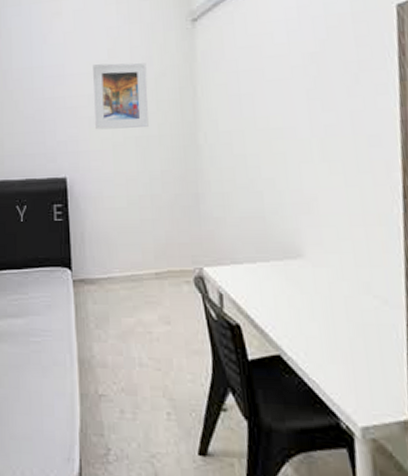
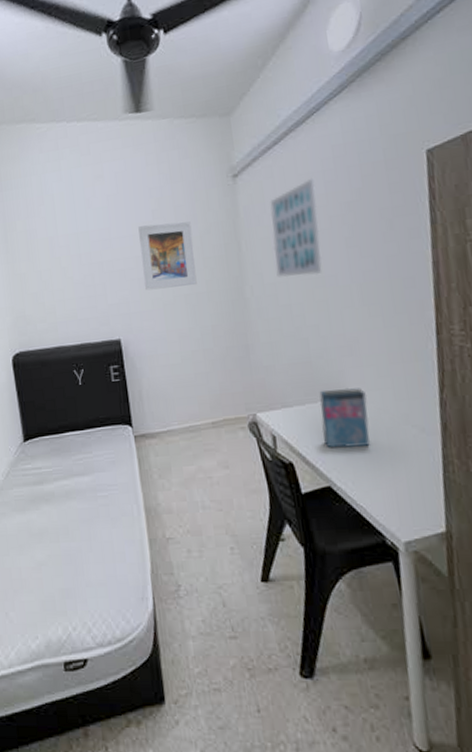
wall art: none [228,26,281,127] -> present [270,177,322,278]
book: none [272,248,327,315] -> present [319,387,371,449]

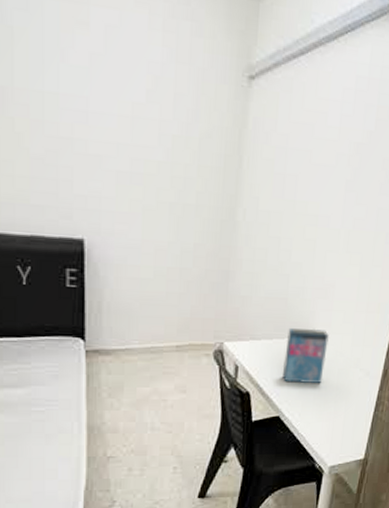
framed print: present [138,221,197,291] -> none [123,106,191,193]
wall art: present [270,177,322,278] -> none [273,105,332,212]

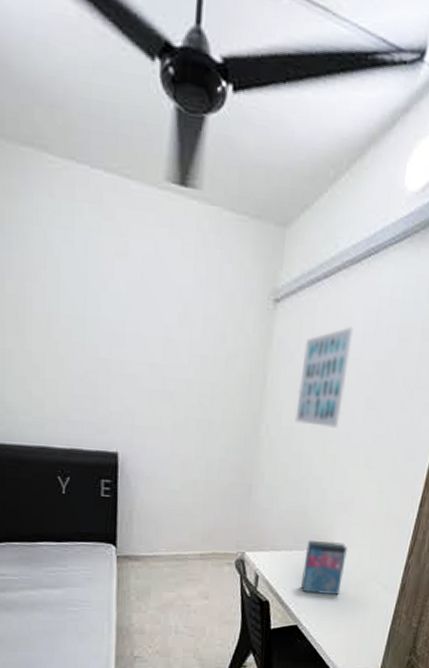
wall art: none [273,105,332,212] -> present [295,326,354,429]

